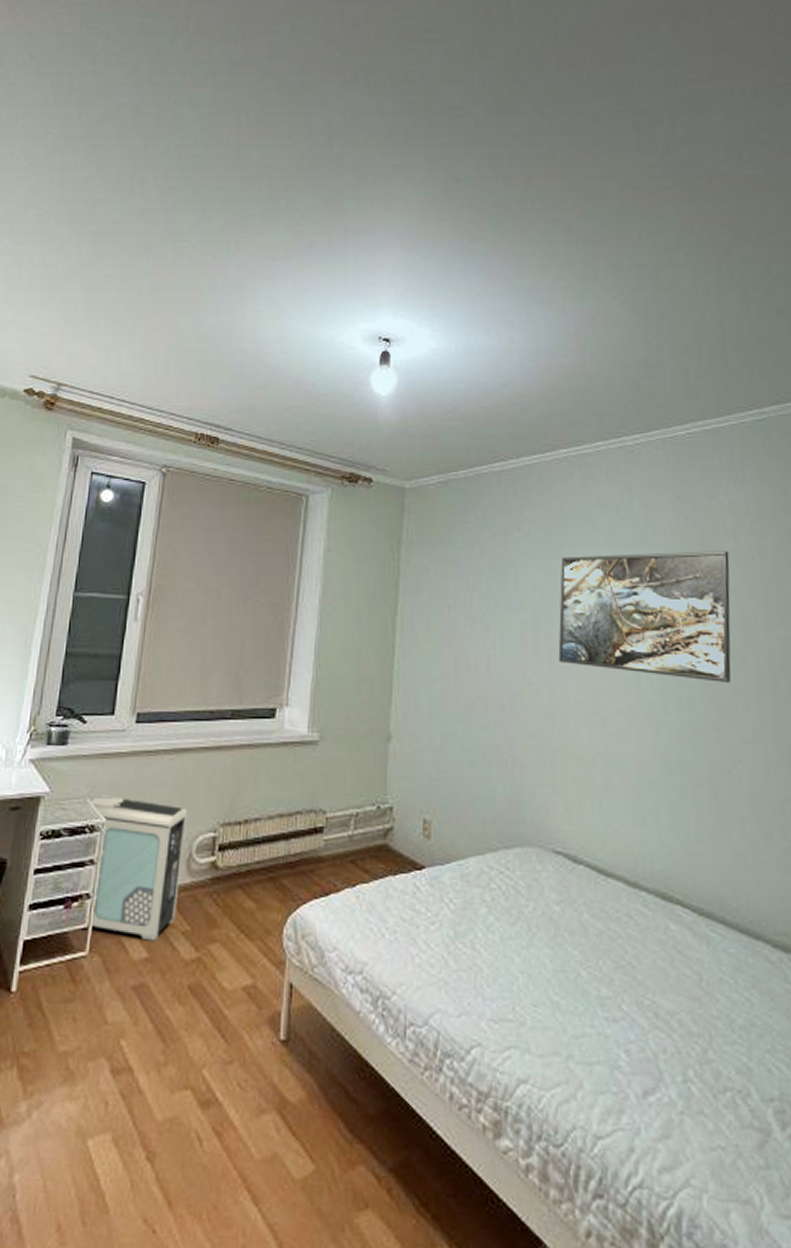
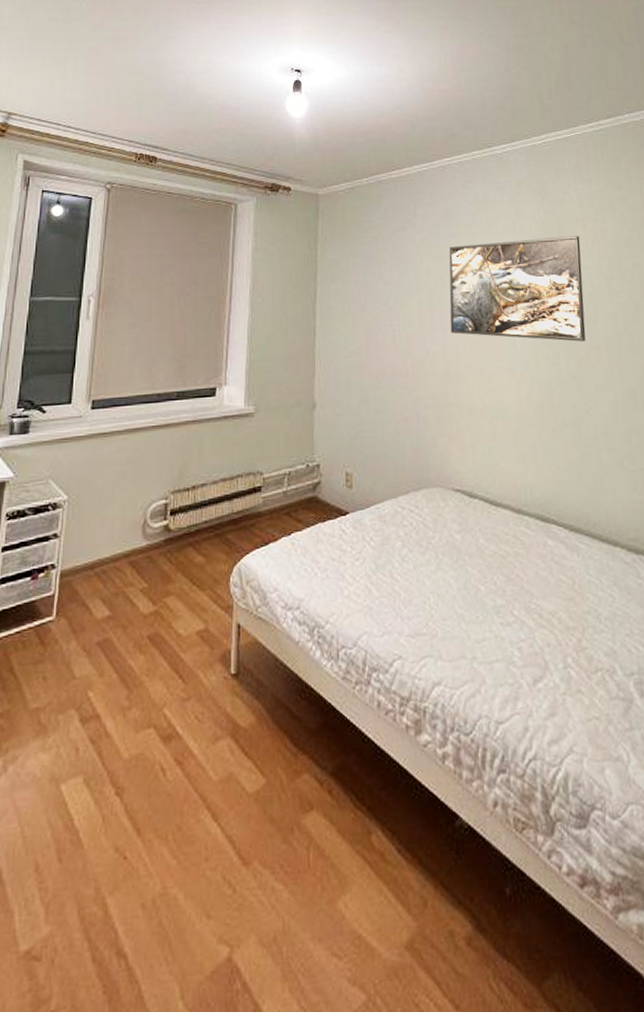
air purifier: present [89,795,188,941] -> none [54,475,142,601]

